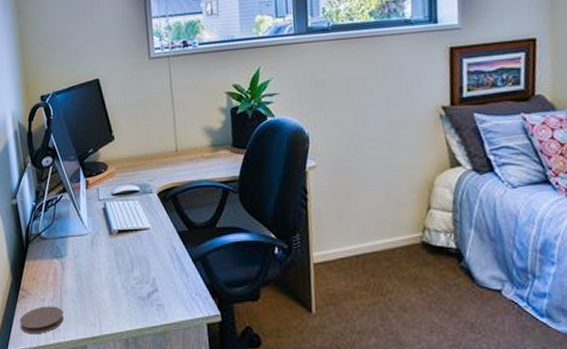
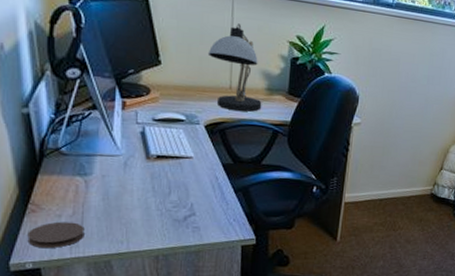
desk lamp: none [153,85,209,173] -> present [208,23,262,112]

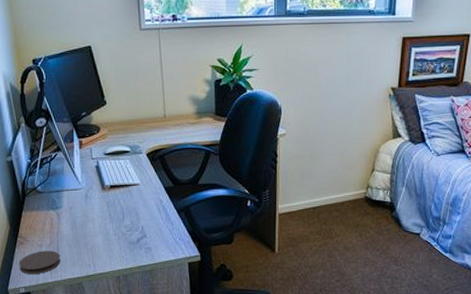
desk lamp: present [208,23,262,112] -> none [143,57,193,137]

